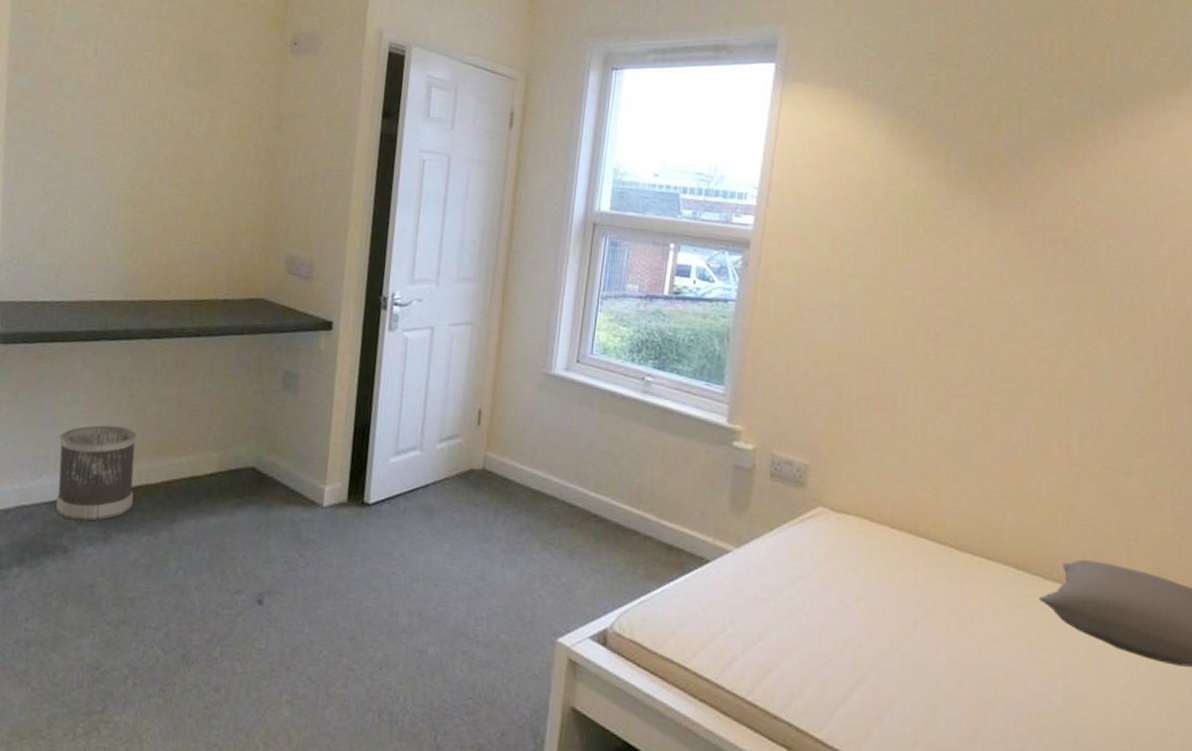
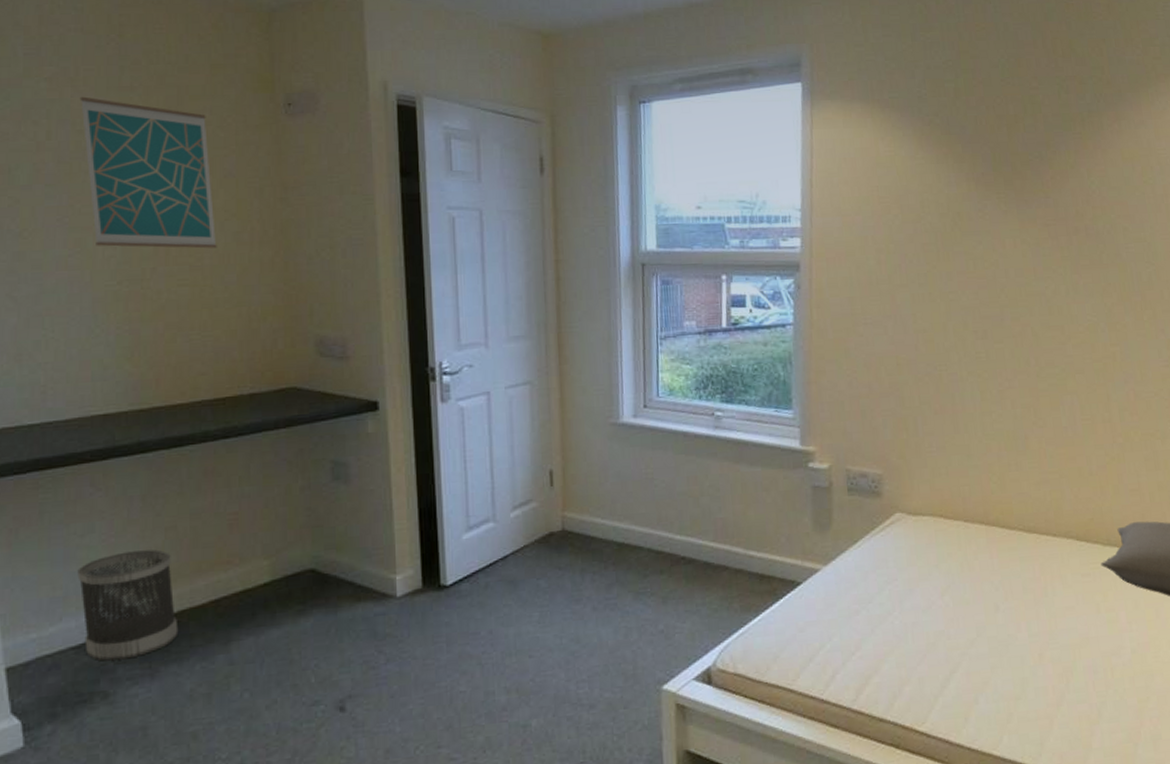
wall art: none [118,22,224,166] -> present [79,96,217,249]

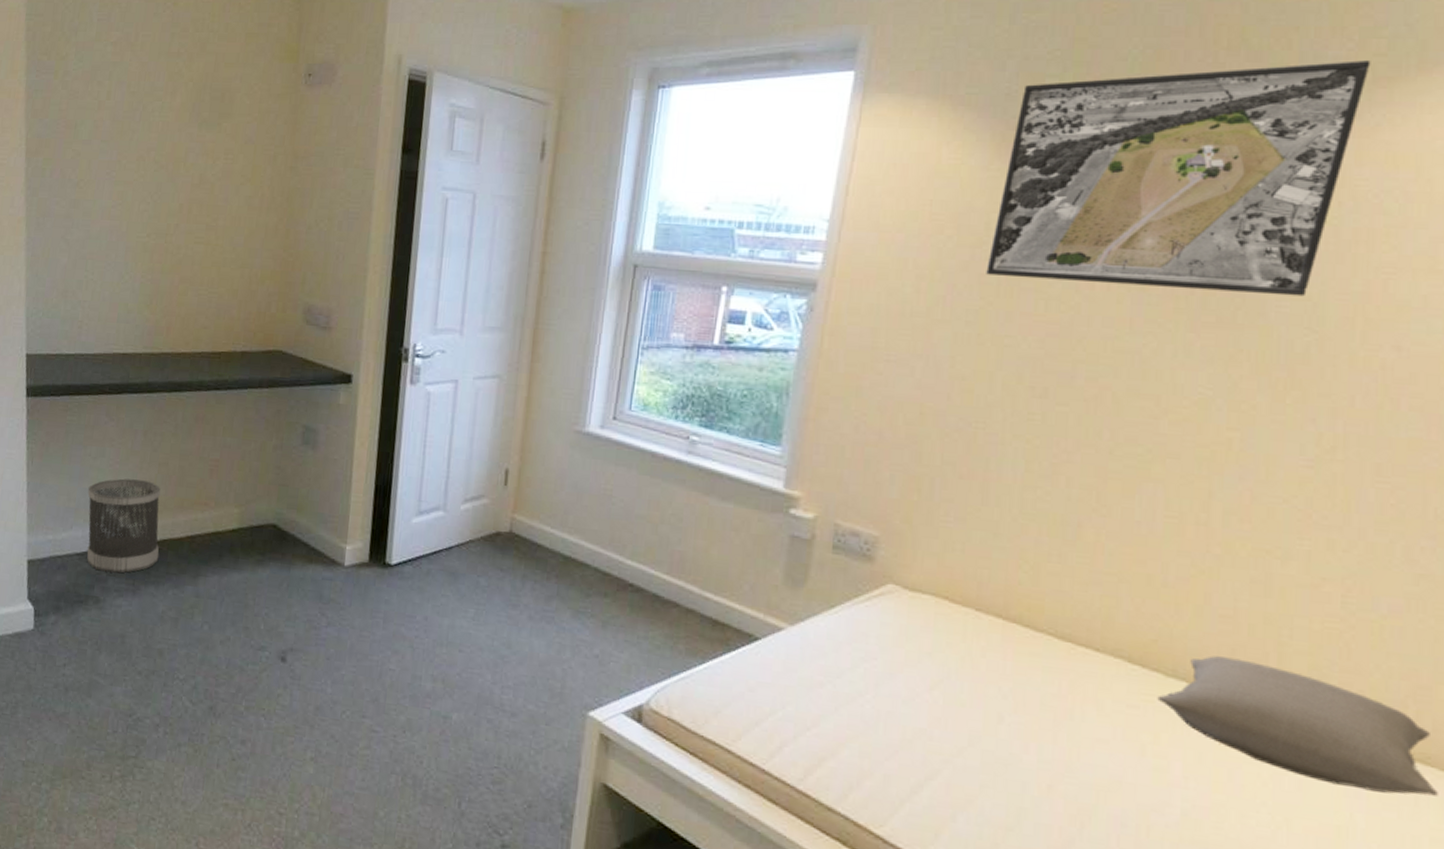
wall art: present [79,96,217,249] -> none [134,60,237,211]
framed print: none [927,63,1153,244] -> present [986,60,1371,297]

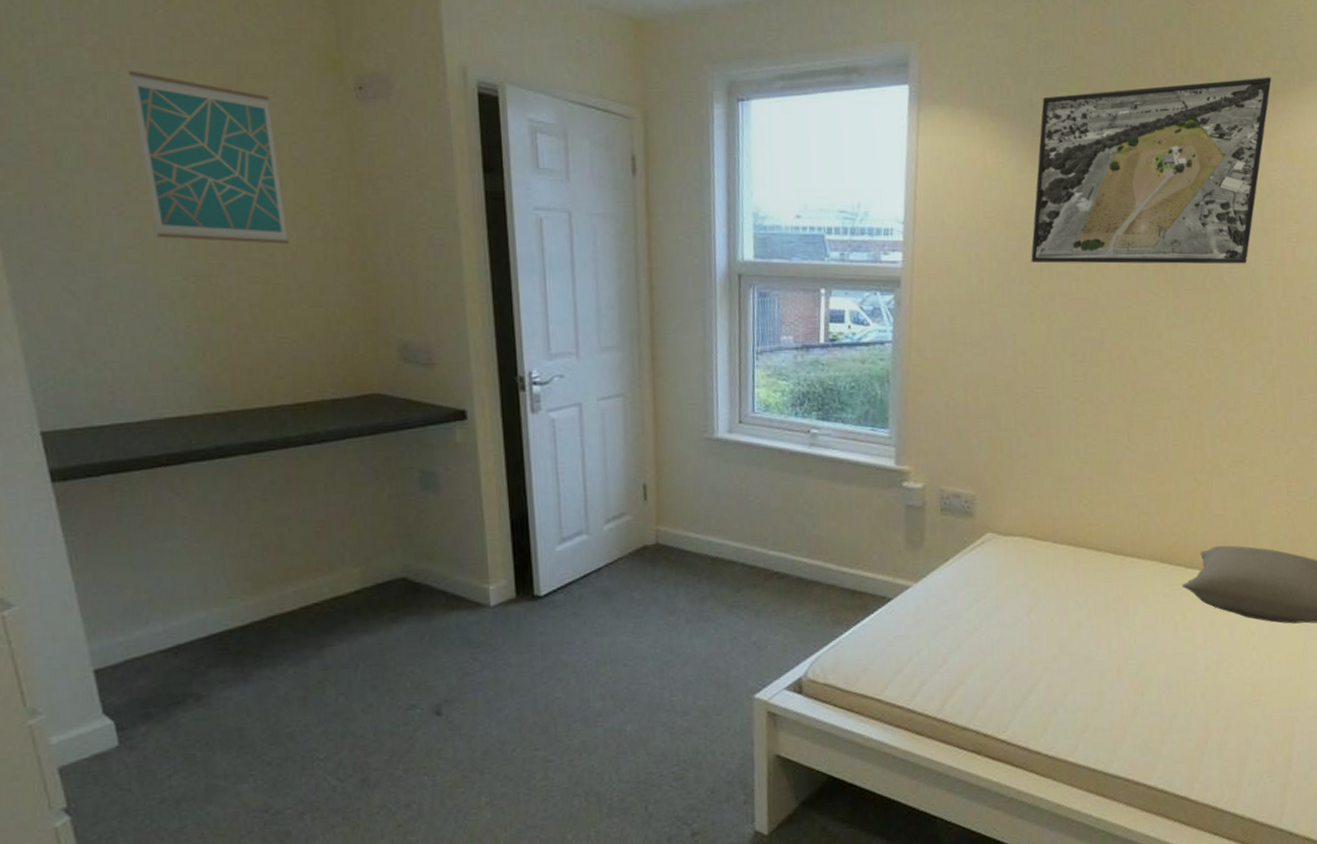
wastebasket: present [86,478,161,573] -> none [161,555,270,665]
wall art: none [134,60,237,211] -> present [128,70,289,244]

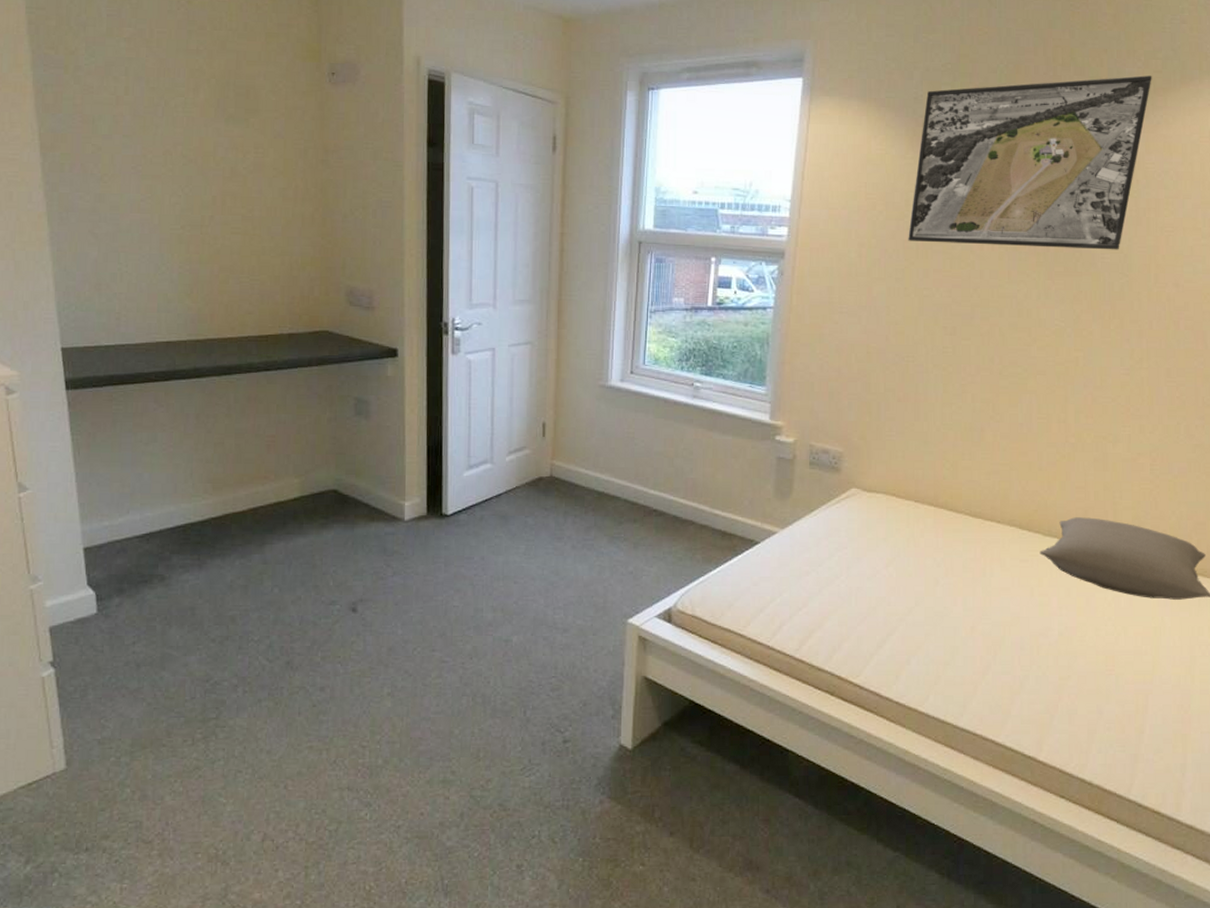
wall art: present [128,70,289,244] -> none [153,57,266,202]

